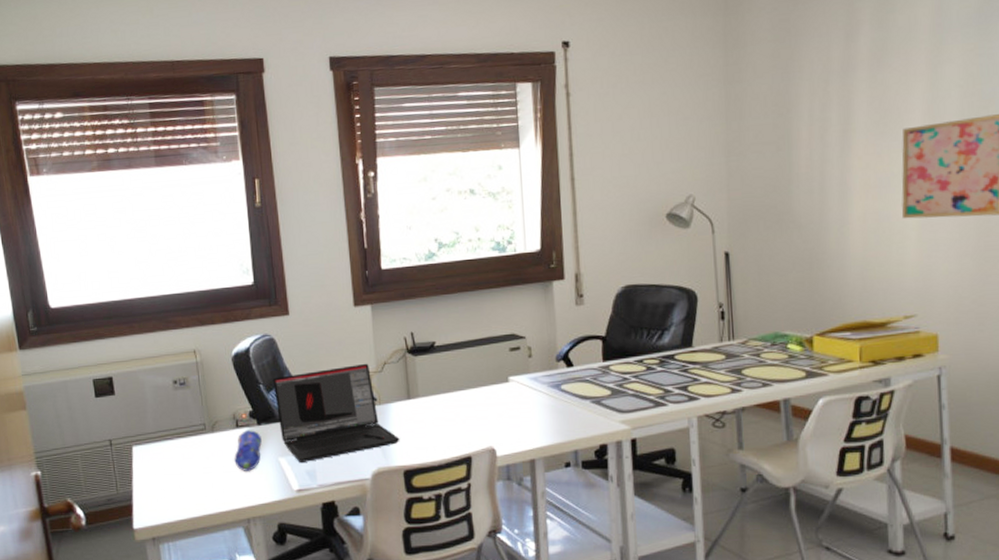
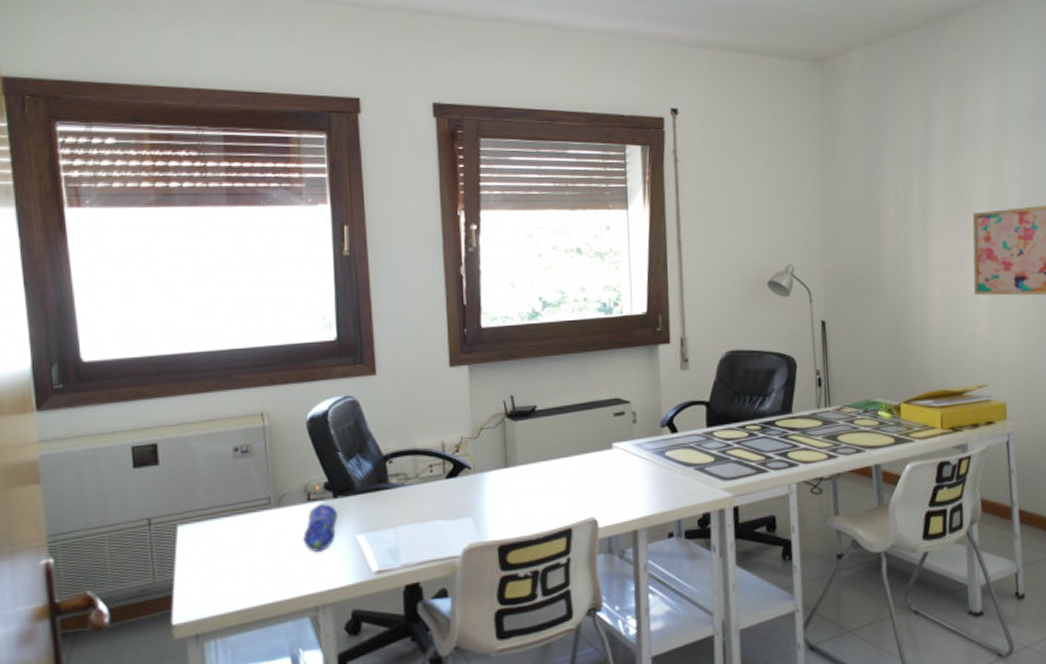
laptop: present [272,363,400,462] -> none [353,428,495,540]

